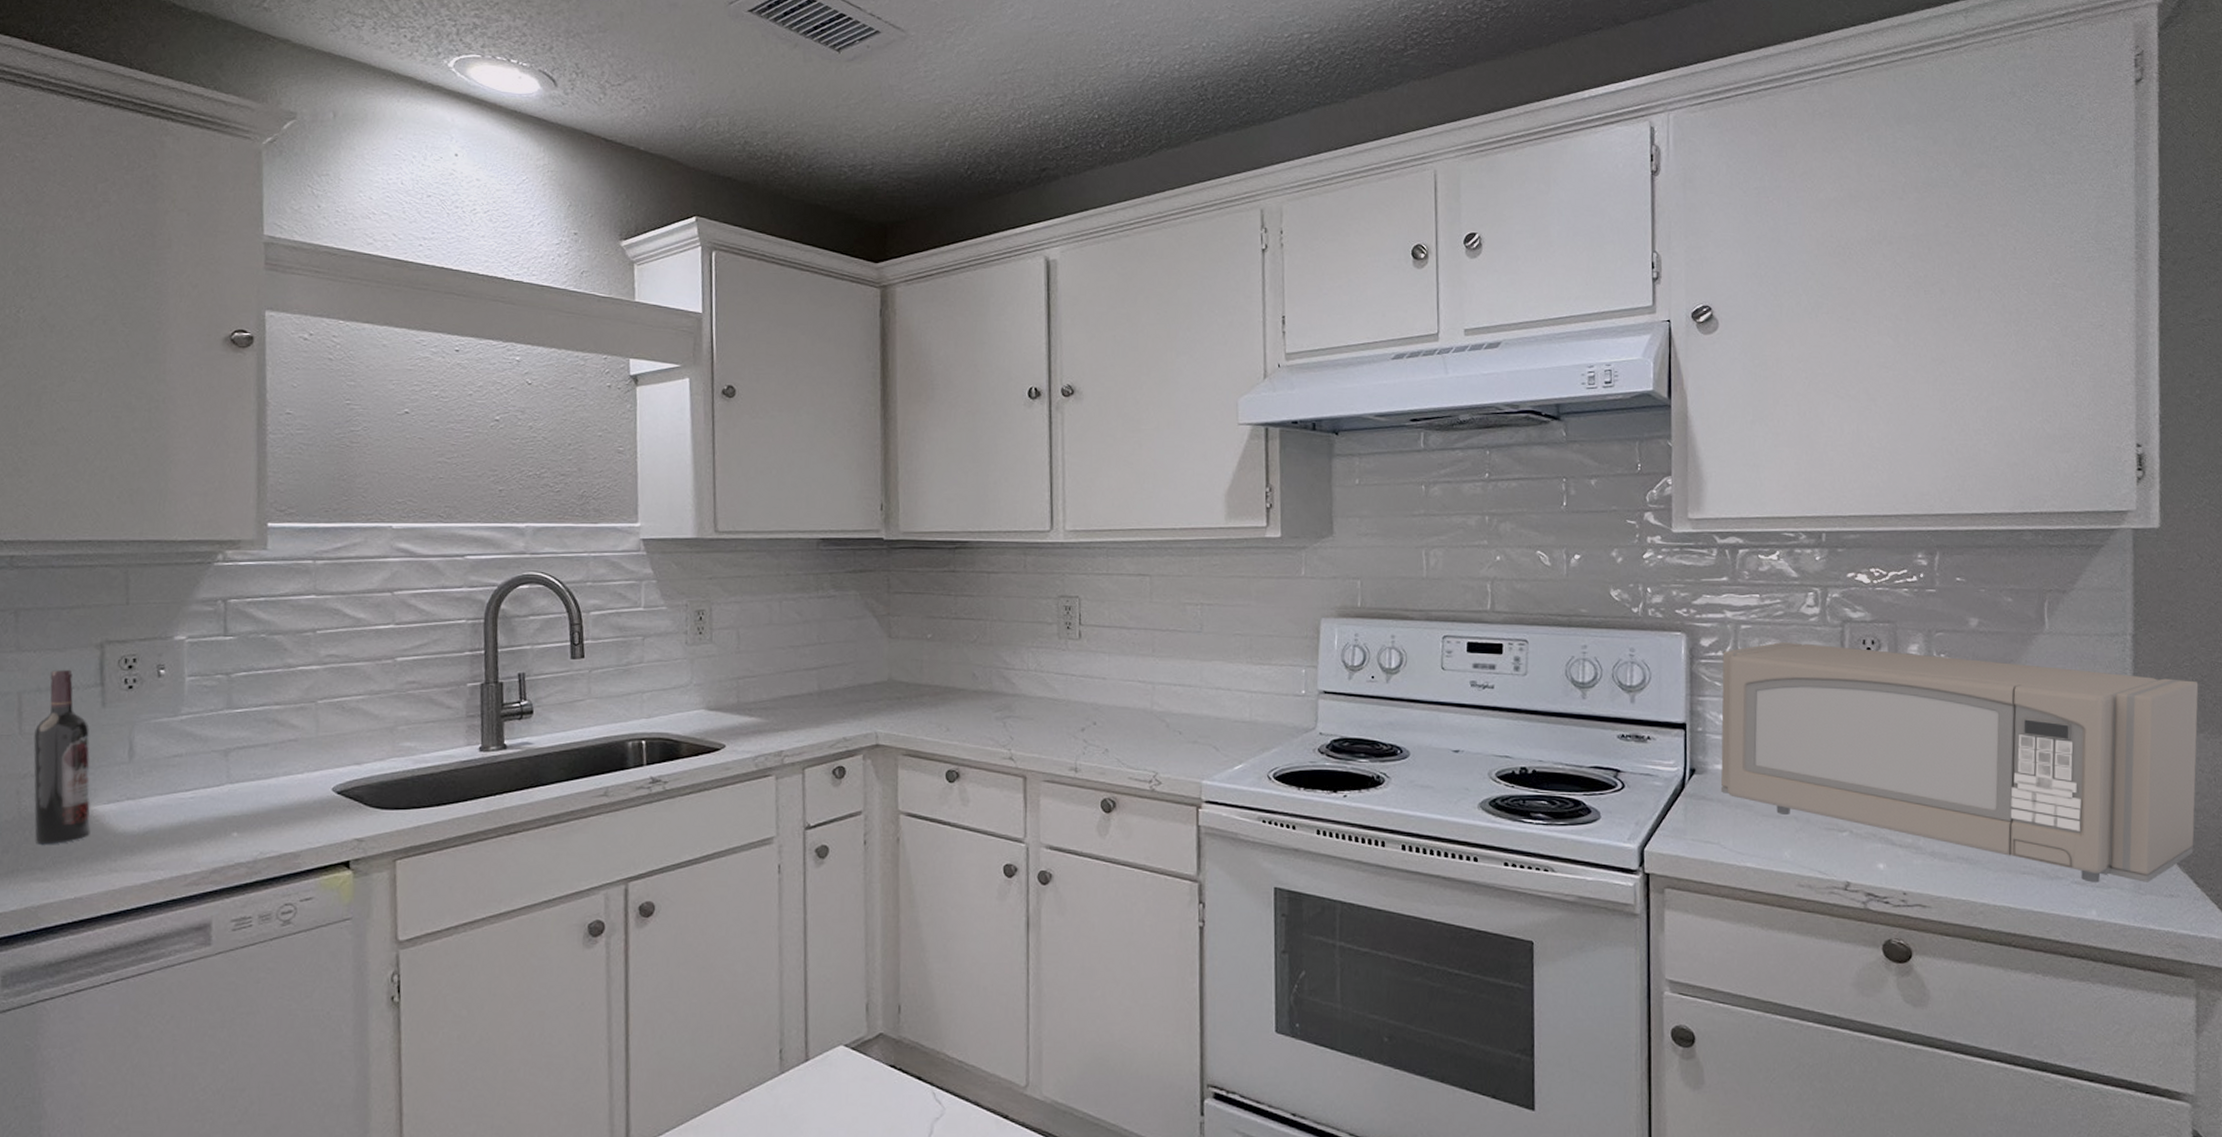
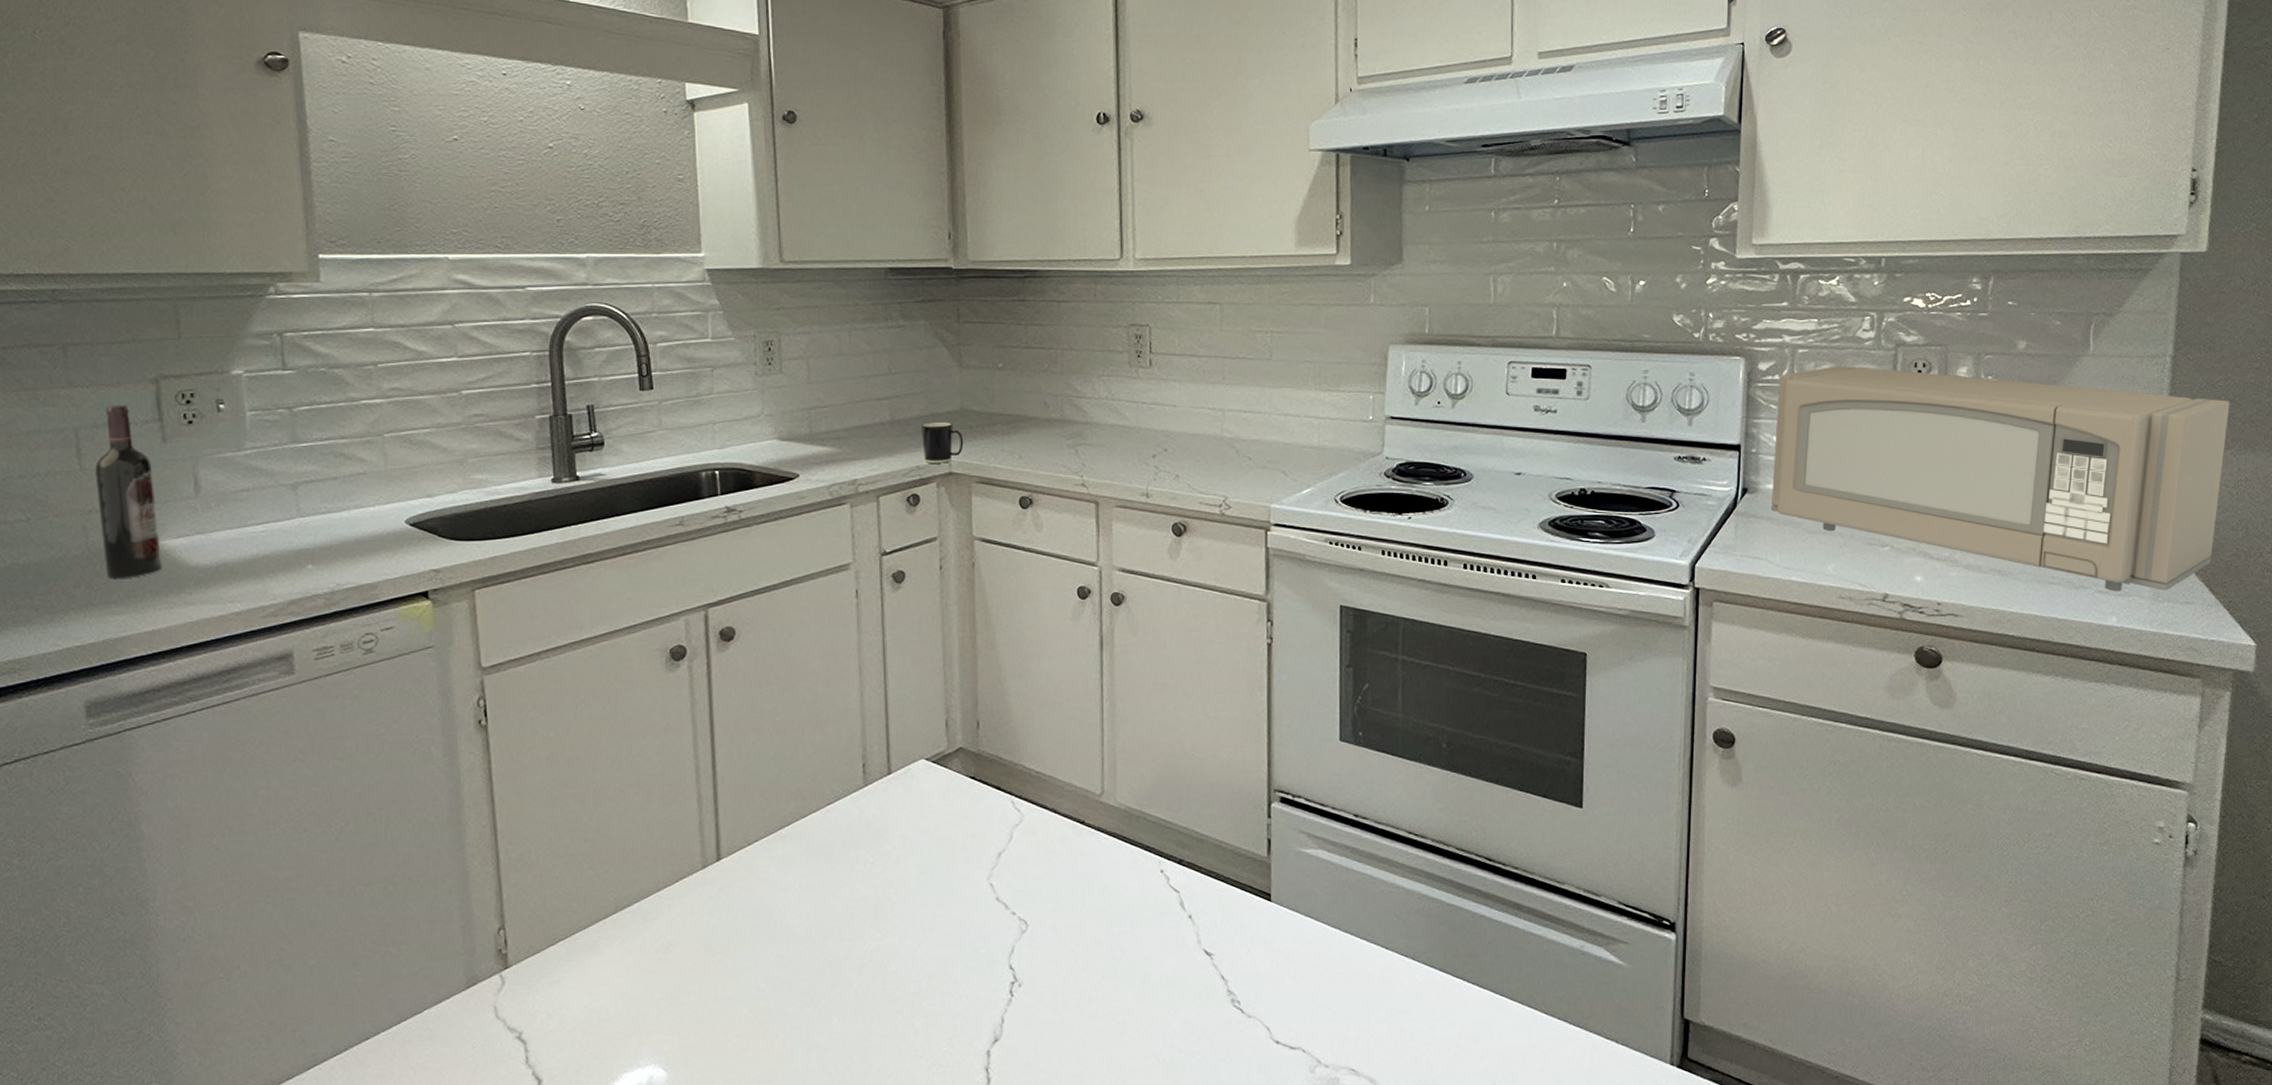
mug: none [848,692,891,735] -> present [920,421,964,463]

